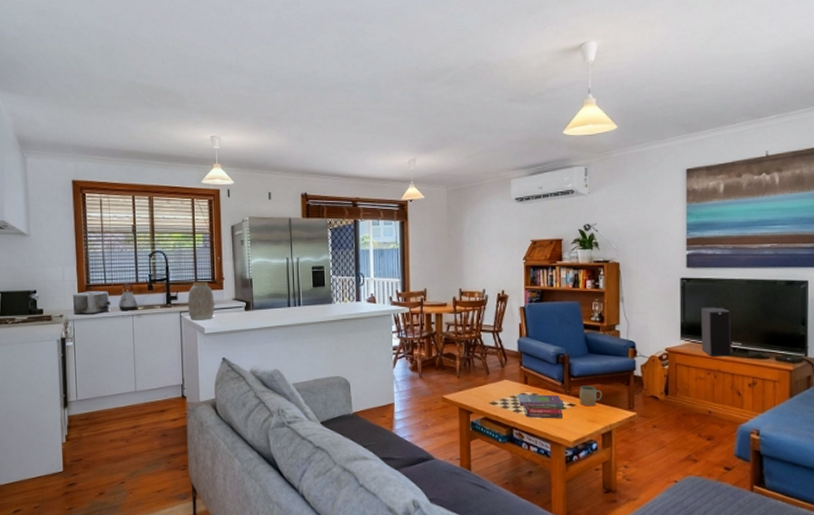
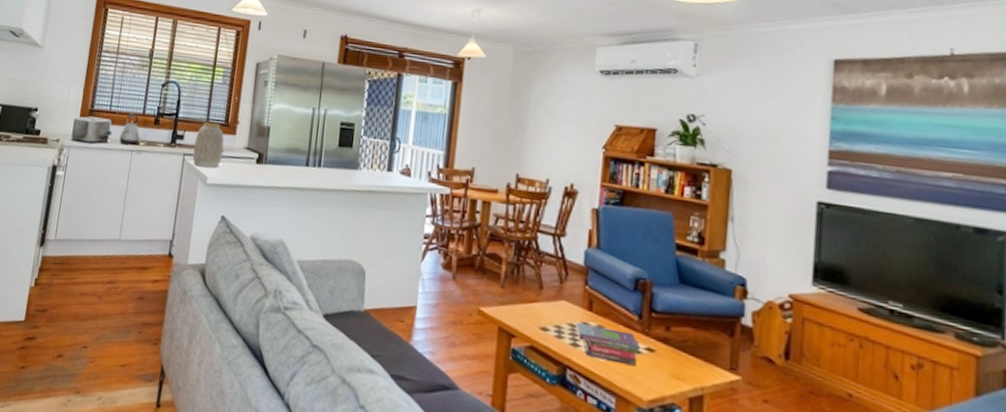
mug: present [579,386,603,407] -> none [661,326,695,358]
speaker: present [700,307,732,356] -> none [842,245,889,321]

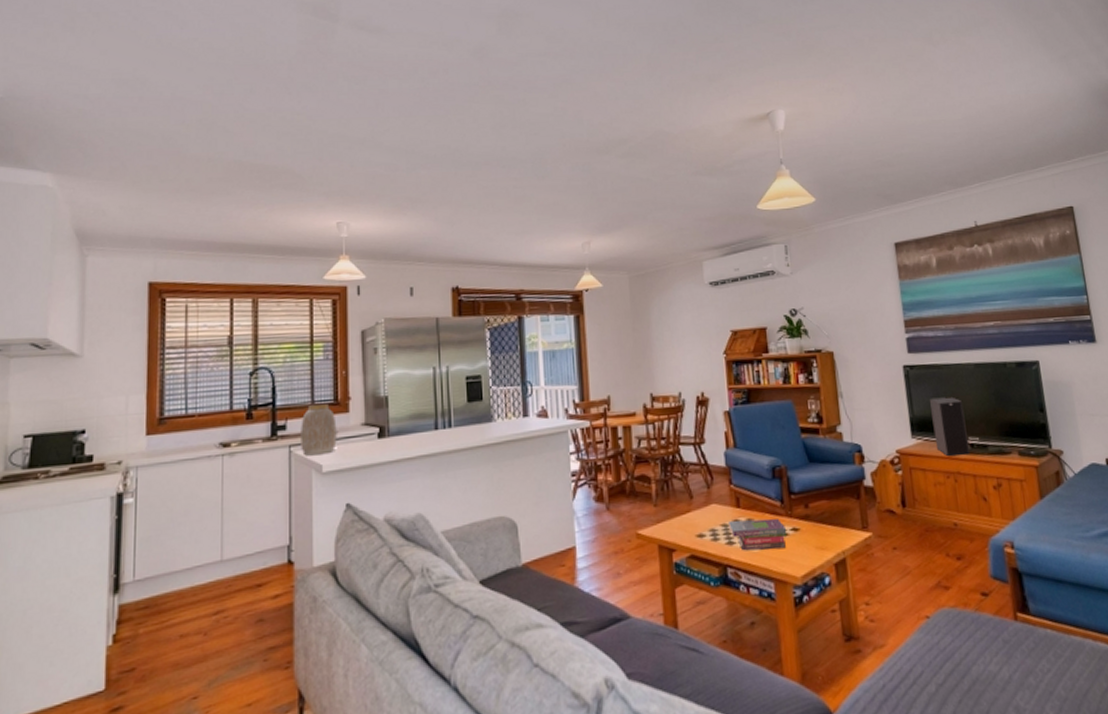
toaster: present [71,116,113,145] -> none [138,424,193,460]
kettle: present [118,113,140,146] -> none [202,412,231,451]
speaker: none [842,245,889,321] -> present [929,396,971,456]

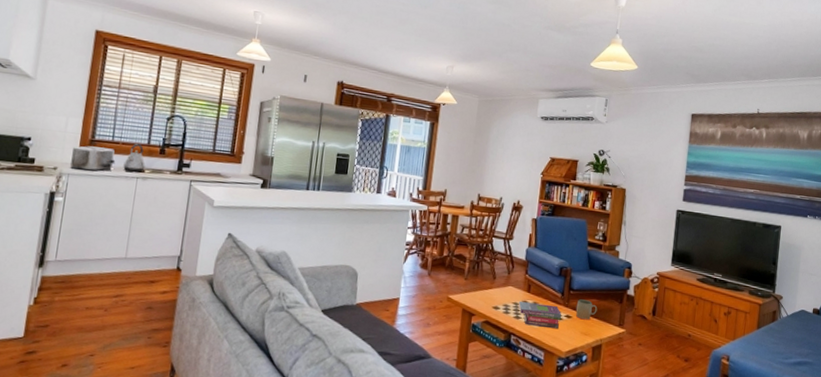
toaster: none [138,424,193,460] -> present [70,146,116,172]
kettle: none [202,412,231,451] -> present [122,144,146,173]
vase: present [301,403,337,456] -> none [199,152,230,193]
mug: none [802,503,831,530] -> present [575,299,598,320]
speaker: present [929,396,971,456] -> none [688,238,716,286]

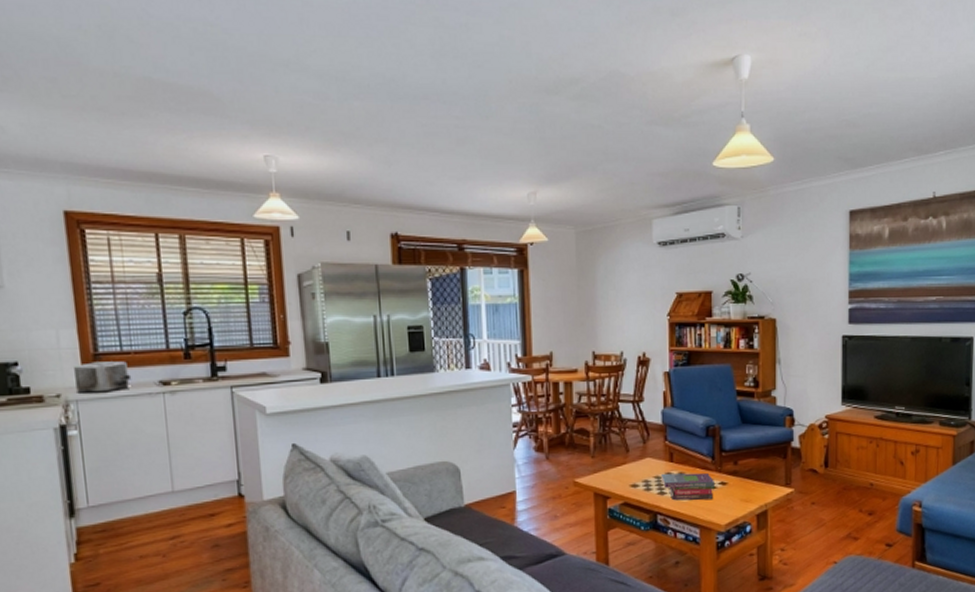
kettle: present [122,144,146,173] -> none [141,351,171,388]
mug: present [575,299,598,320] -> none [731,460,757,485]

